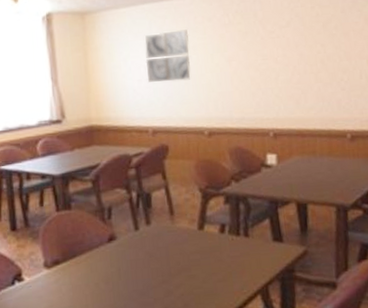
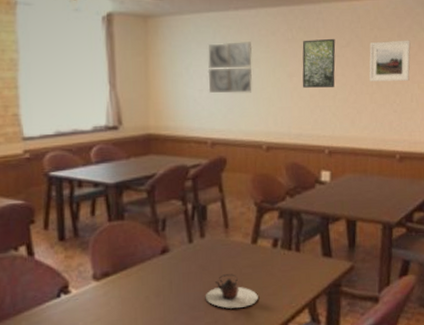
teapot: none [153,260,208,295] -> present [205,274,258,309]
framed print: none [240,19,277,72] -> present [302,38,336,88]
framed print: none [311,15,357,60] -> present [369,40,411,81]

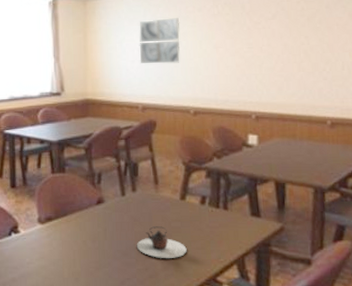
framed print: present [302,38,336,88] -> none [228,12,261,58]
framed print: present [369,40,411,81] -> none [296,10,341,51]

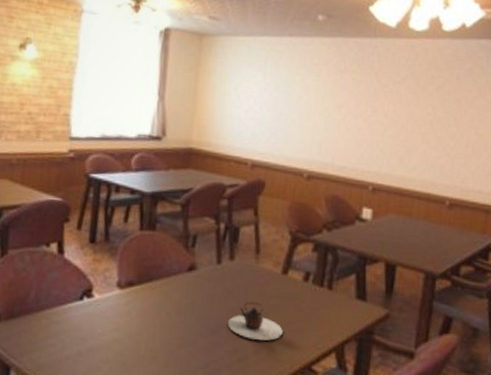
wall art: present [139,18,180,64] -> none [255,66,303,119]

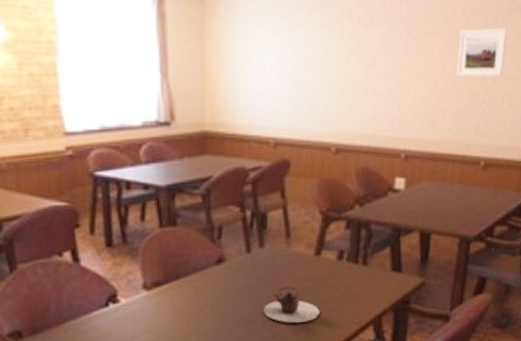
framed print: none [423,81,470,125] -> present [457,27,507,76]

